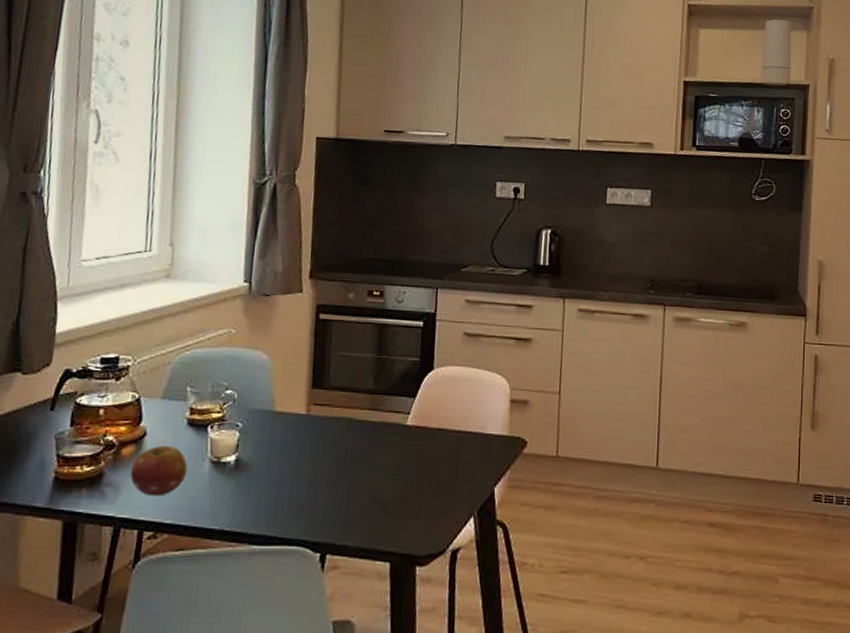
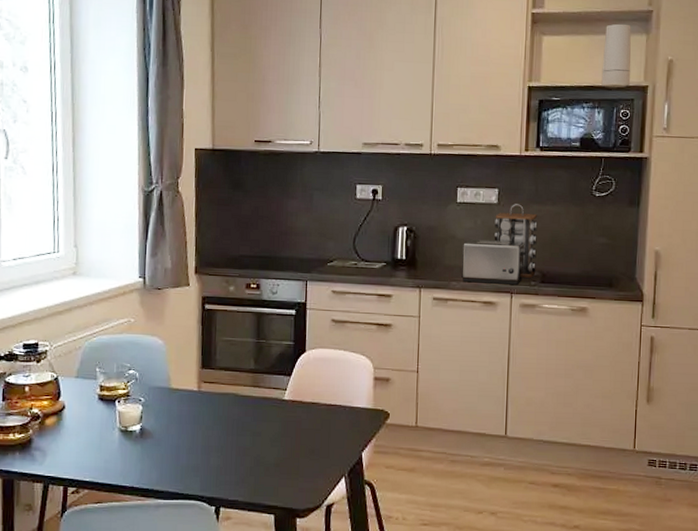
fruit: present [130,445,188,496] -> none [54,416,101,459]
toaster: none [610,244,682,297] -> present [462,239,527,286]
spice rack: none [646,207,694,289] -> present [494,204,538,279]

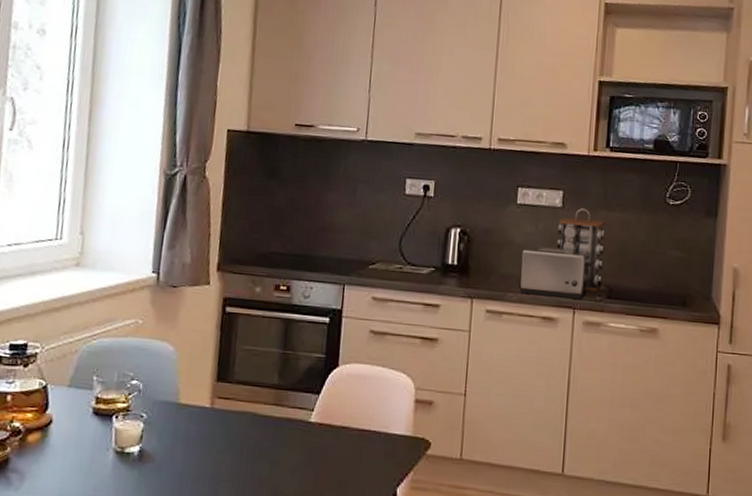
canister: present [601,23,631,89] -> none [678,19,711,89]

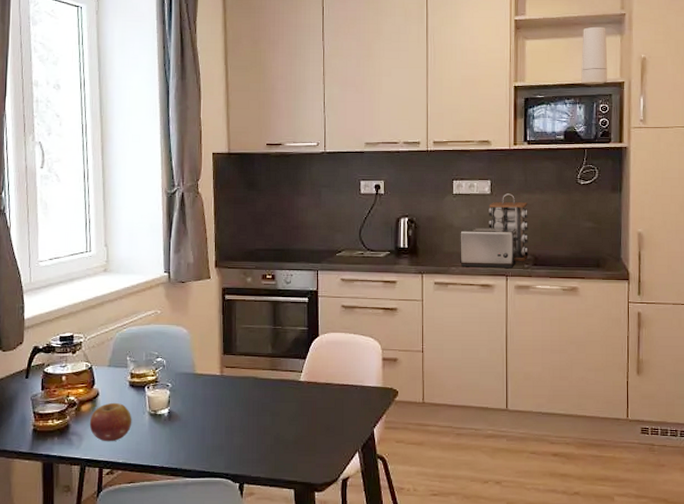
fruit: none [35,433,92,484] -> present [89,402,132,442]
canister: none [678,19,711,89] -> present [581,26,608,85]

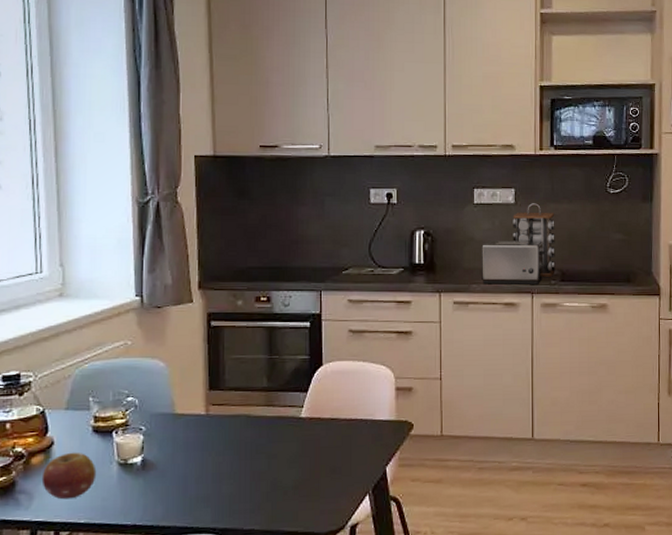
canister: present [581,26,608,85] -> none [610,23,638,87]

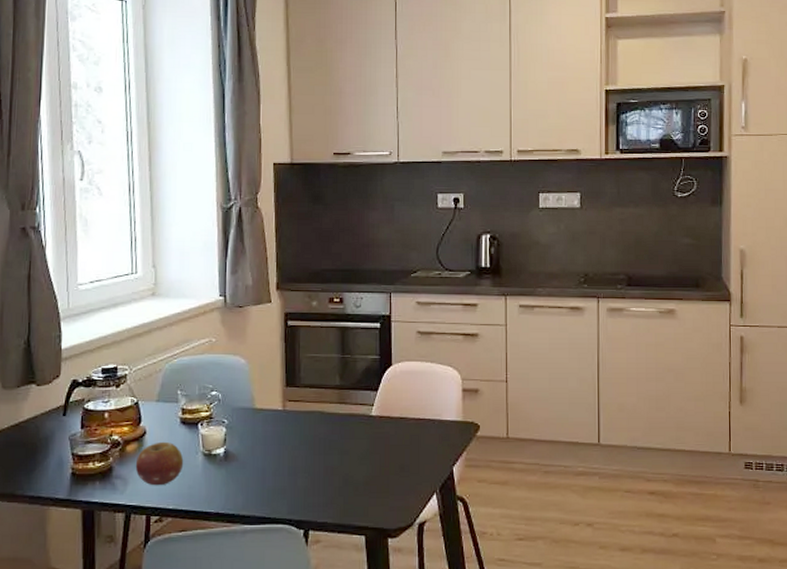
toaster: present [482,240,546,286] -> none [547,244,612,290]
spice rack: present [513,203,555,278] -> none [578,207,622,282]

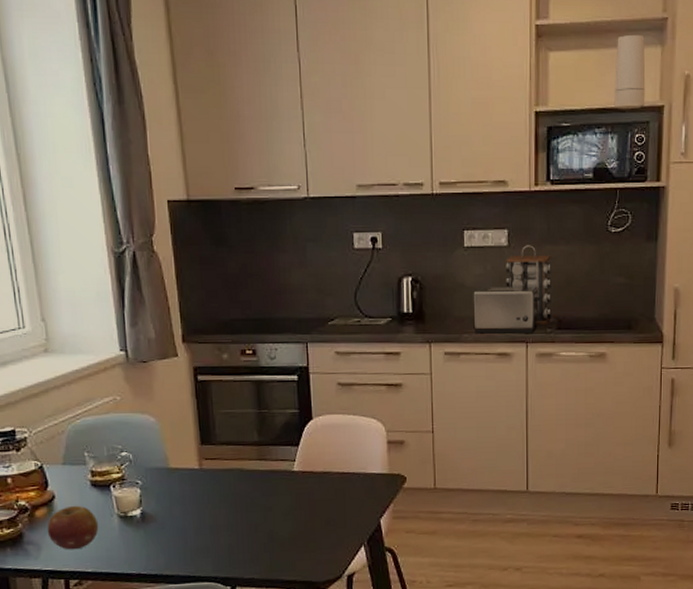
toaster: none [547,244,612,290] -> present [473,286,541,335]
spice rack: none [578,207,622,282] -> present [506,245,551,326]
canister: none [677,25,707,89] -> present [614,34,646,110]

